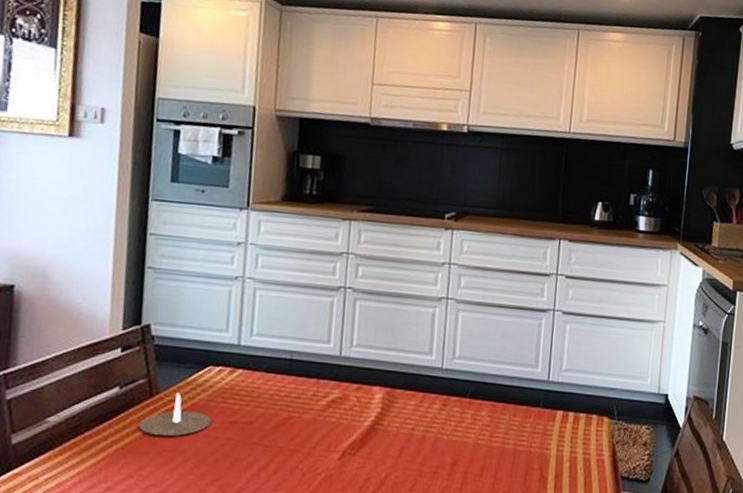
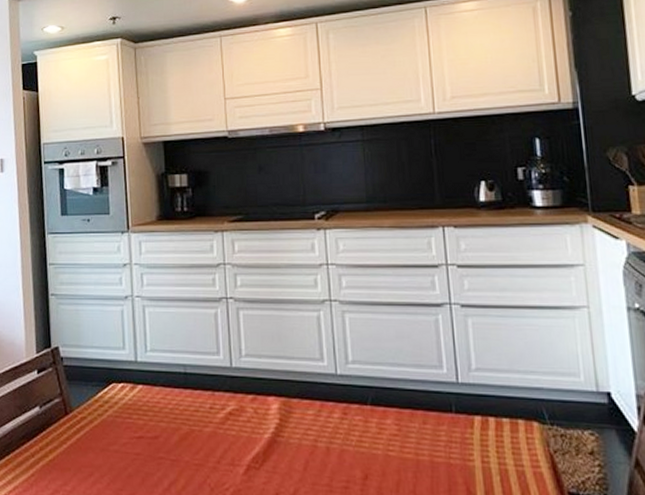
candle: present [137,392,212,437] -> none [57,410,120,453]

